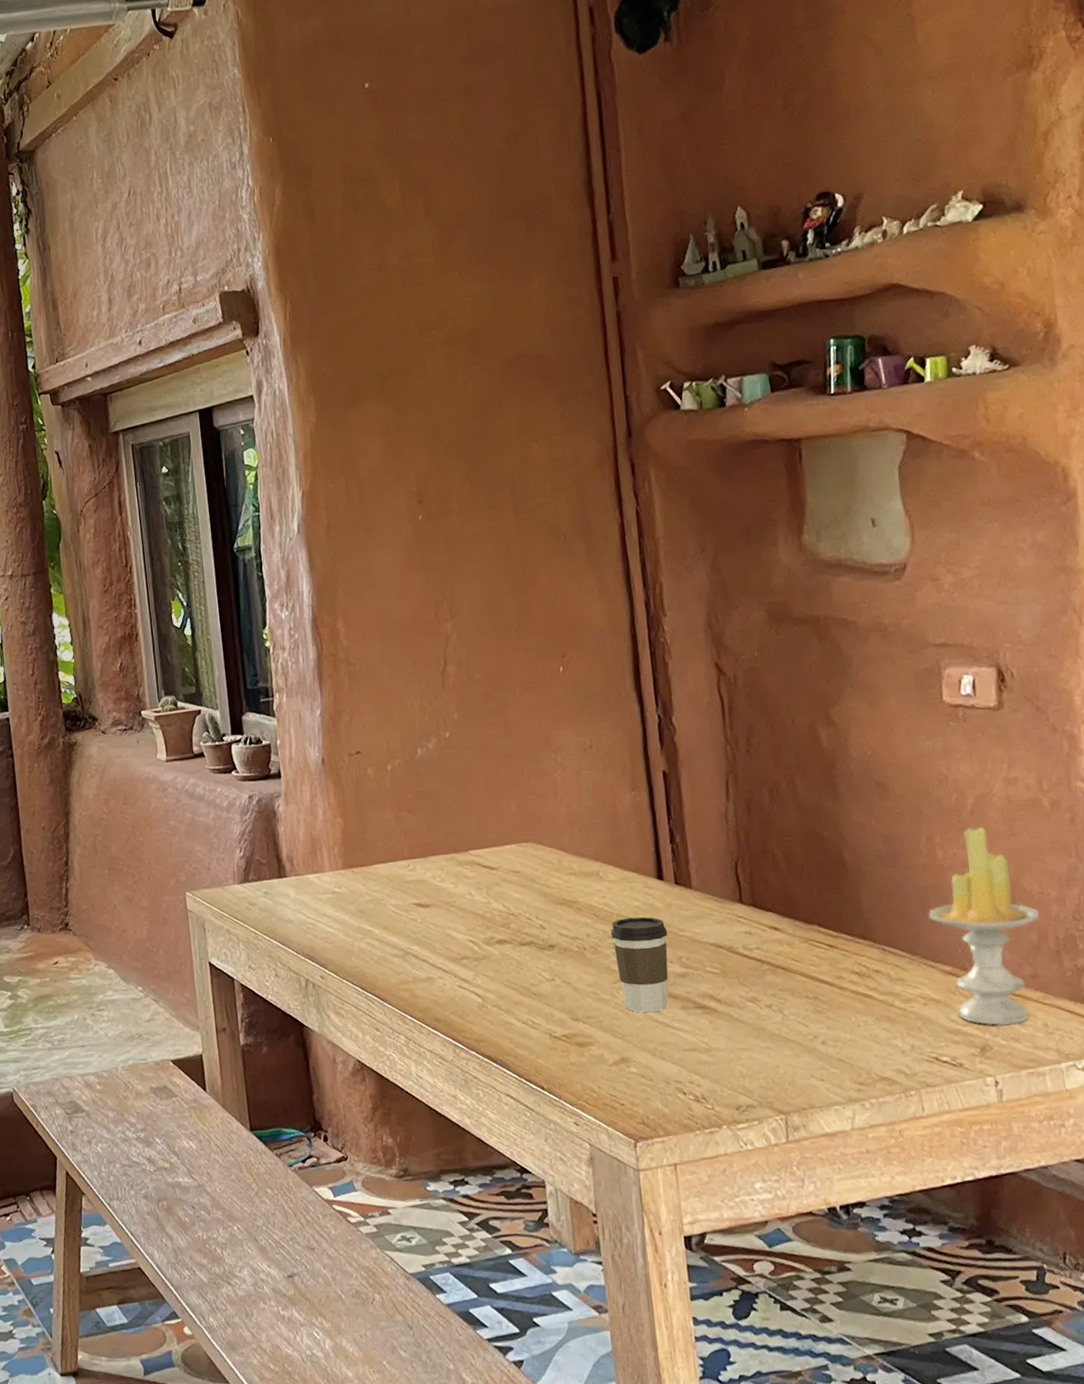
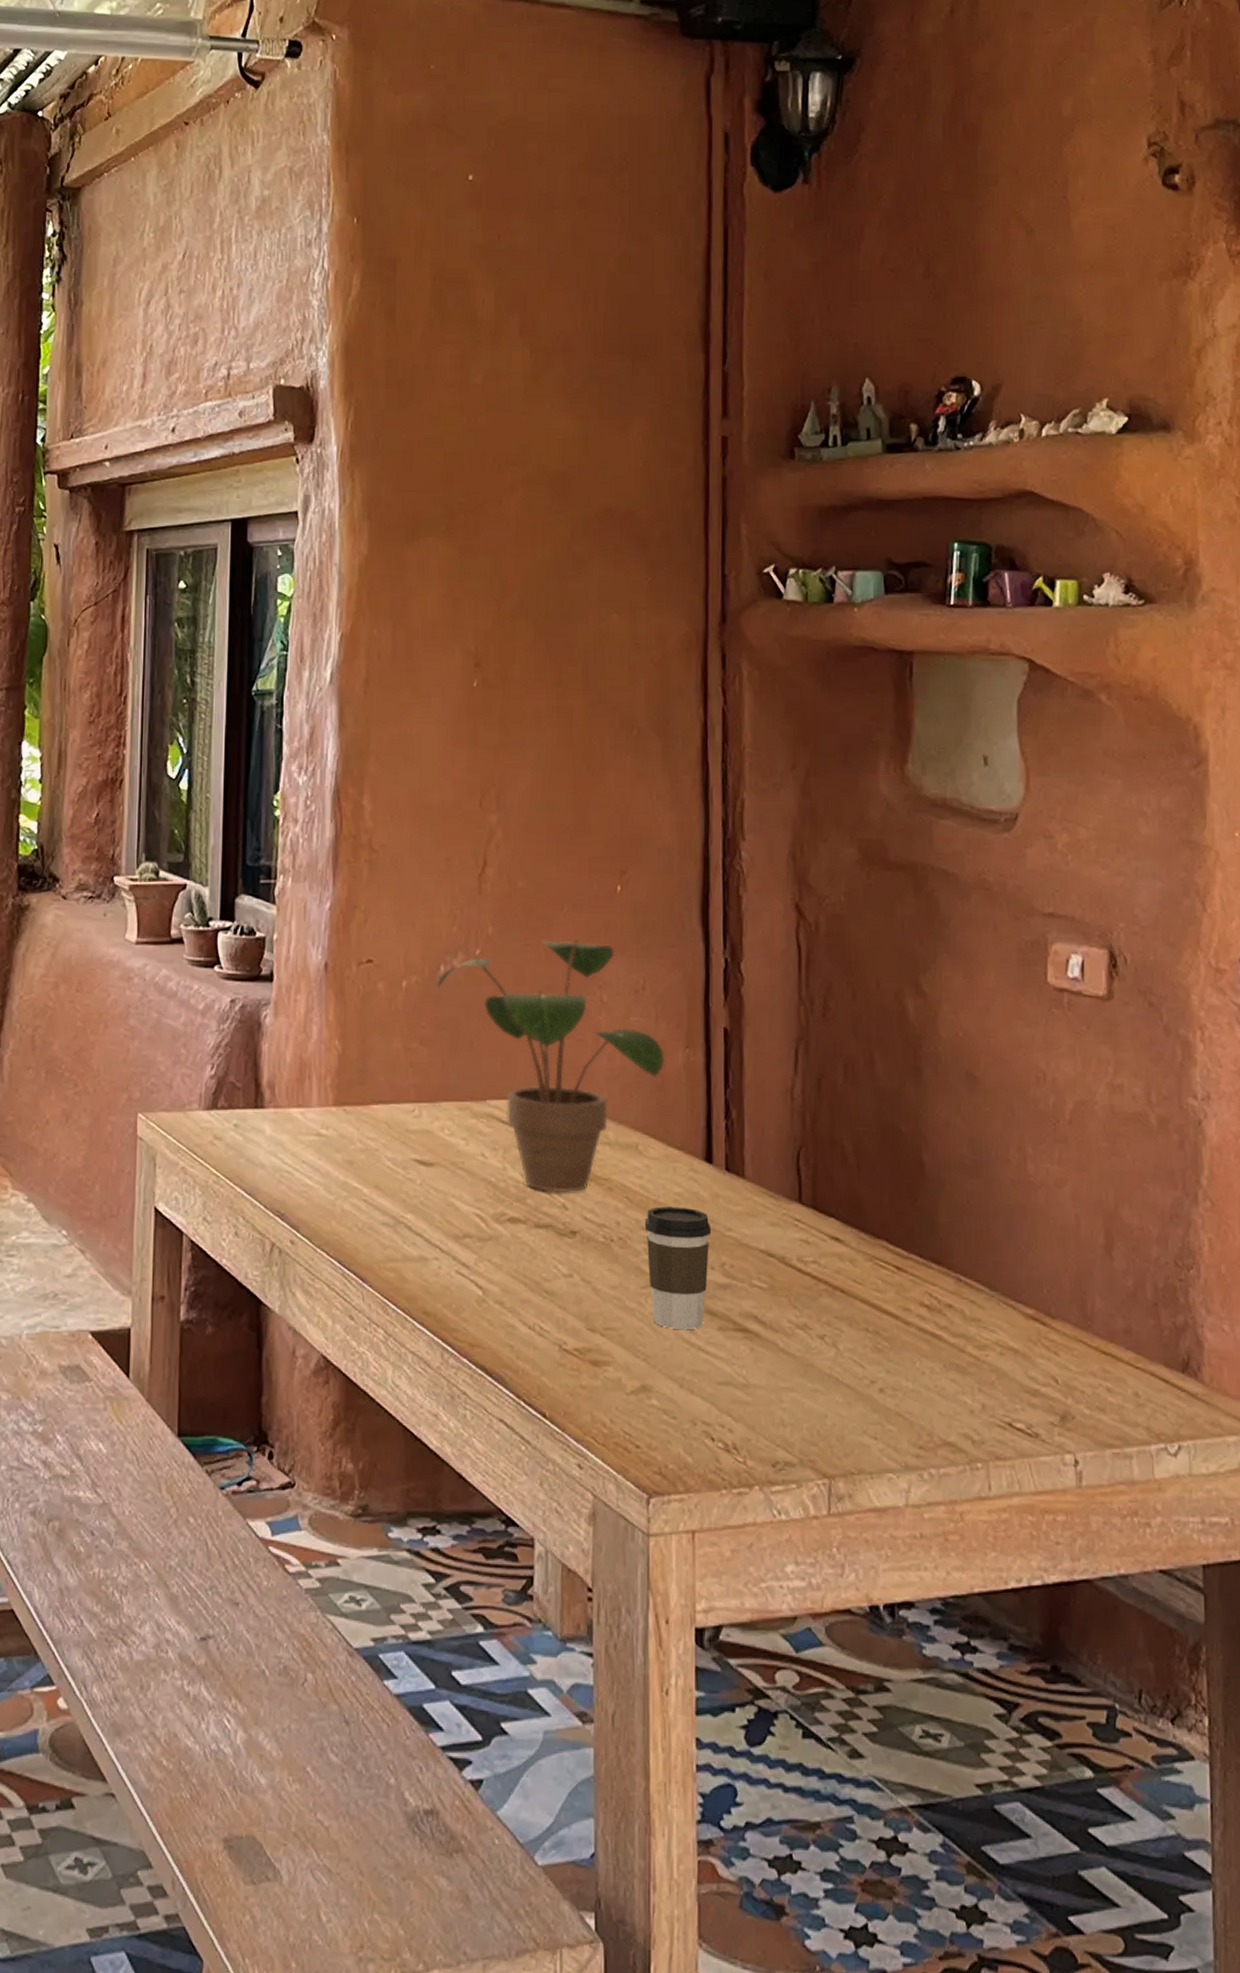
potted plant: none [417,713,615,917] -> present [438,938,665,1193]
candle: present [928,826,1040,1026] -> none [1013,1139,1138,1390]

